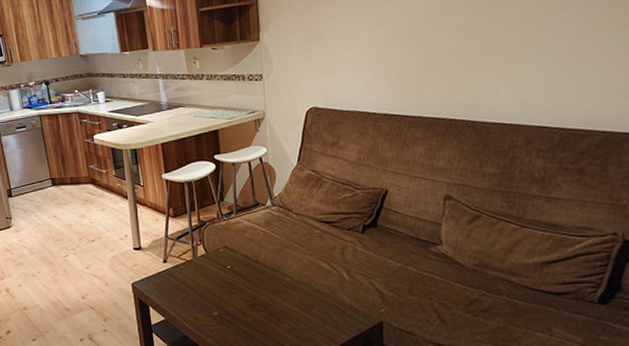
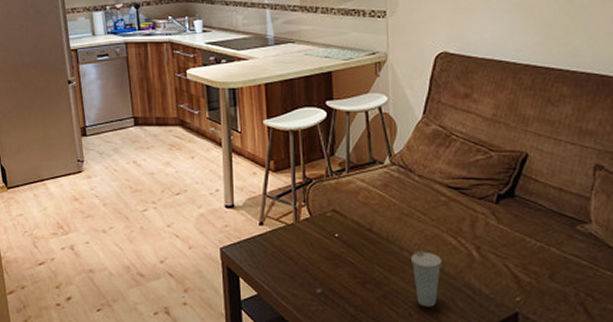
cup: none [292,275,318,321] -> present [411,250,443,307]

